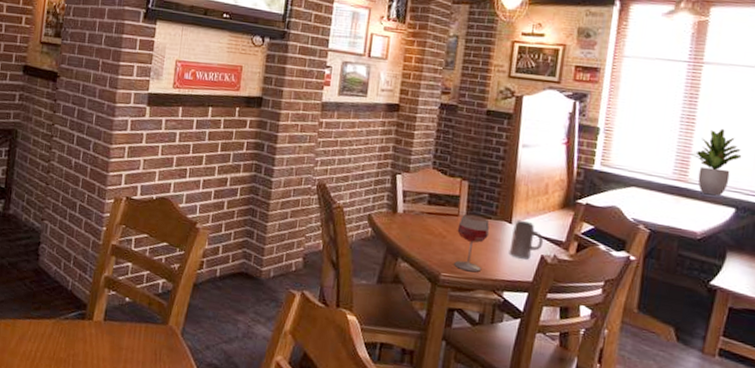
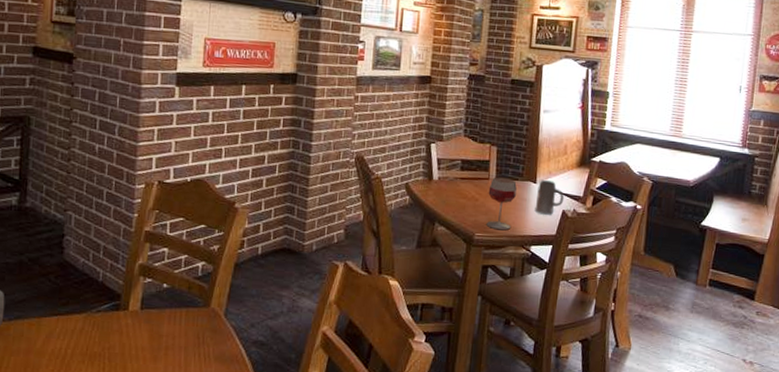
potted plant: present [690,128,742,196] -> none [683,89,724,148]

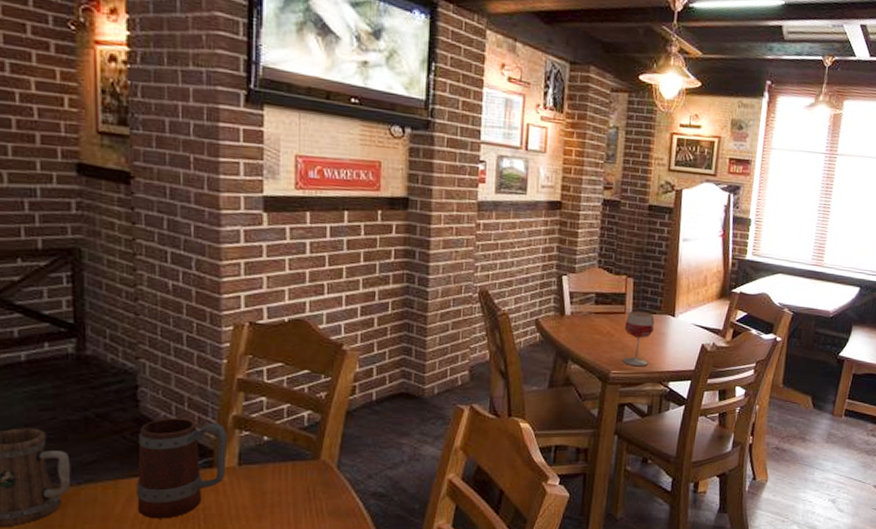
beer mug: none [54,263,134,356] -> present [136,417,228,519]
beer mug: present [534,179,565,215] -> none [673,312,704,350]

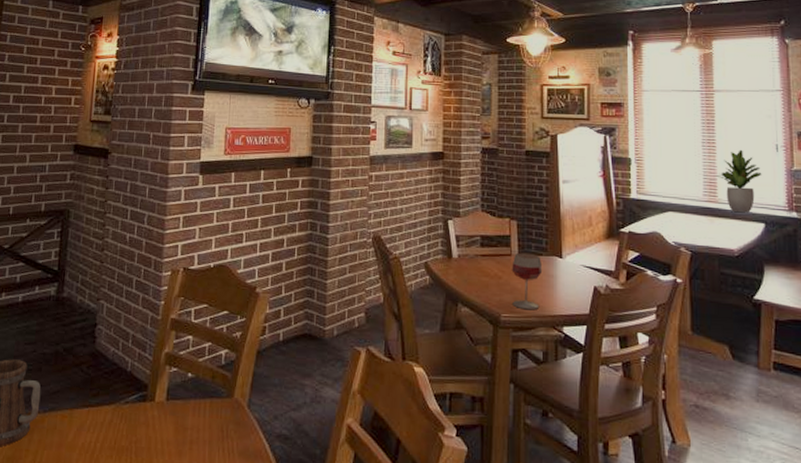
beer mug: present [136,417,228,519] -> none [84,352,160,450]
potted plant: none [826,216,866,278] -> present [716,149,762,213]

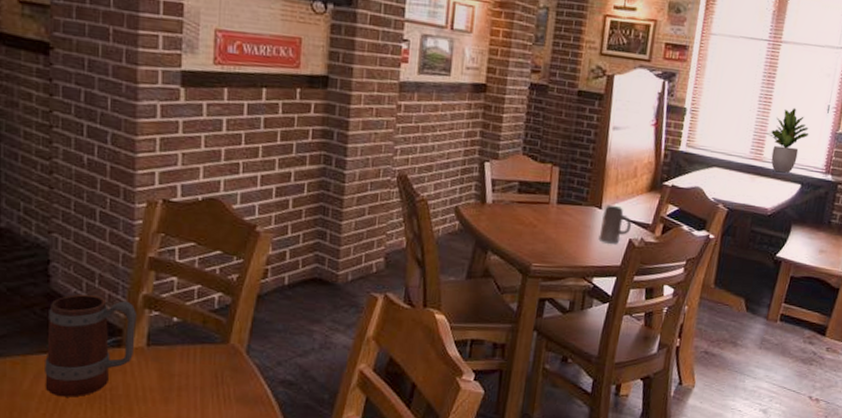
beer mug: none [84,352,160,450] -> present [45,294,138,398]
wineglass: present [512,252,543,310] -> none [545,201,580,261]
beer mug: none [563,253,595,292] -> present [598,204,632,244]

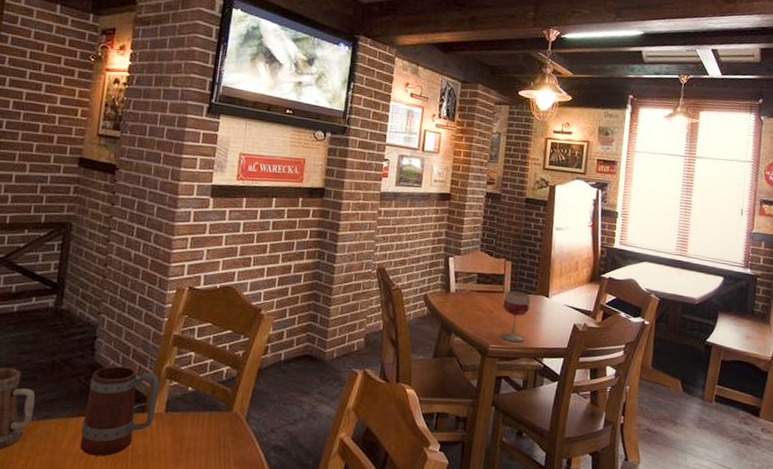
wineglass: none [545,201,580,261] -> present [501,290,531,343]
beer mug: present [598,204,632,244] -> none [547,294,576,329]
potted plant: present [766,107,809,174] -> none [688,211,727,268]

